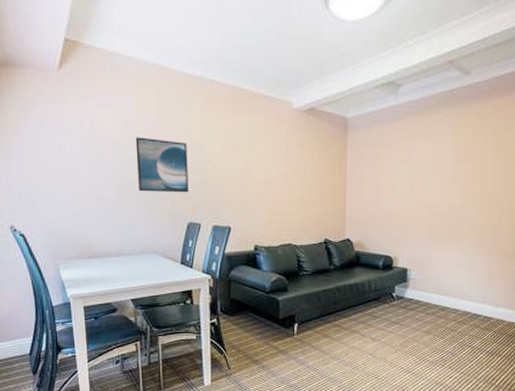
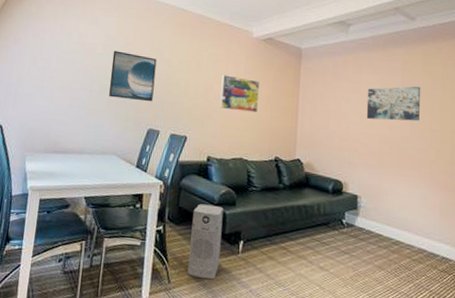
air purifier: none [245,293,276,362] -> present [187,204,224,280]
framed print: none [262,155,303,194] -> present [219,75,259,112]
wall art: none [416,150,473,190] -> present [366,86,421,122]

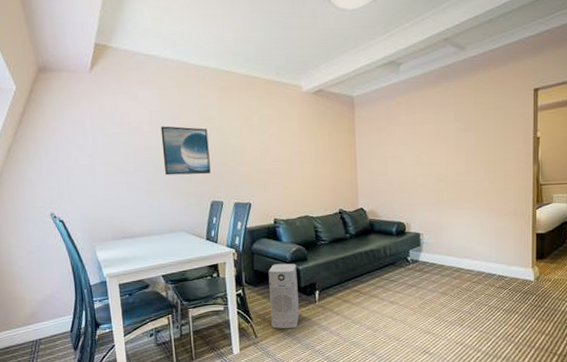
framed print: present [219,75,259,112] -> none [277,135,316,171]
wall art: present [366,86,421,122] -> none [422,119,475,159]

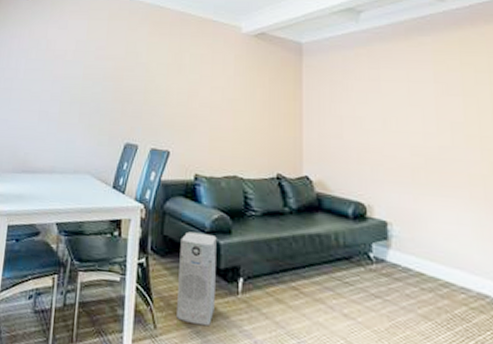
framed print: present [160,126,211,176] -> none [80,56,133,113]

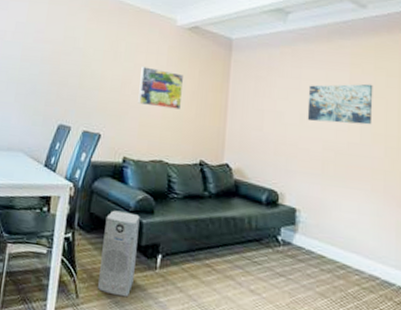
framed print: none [206,78,252,121] -> present [138,66,183,110]
wall art: none [389,81,464,126] -> present [307,84,373,125]

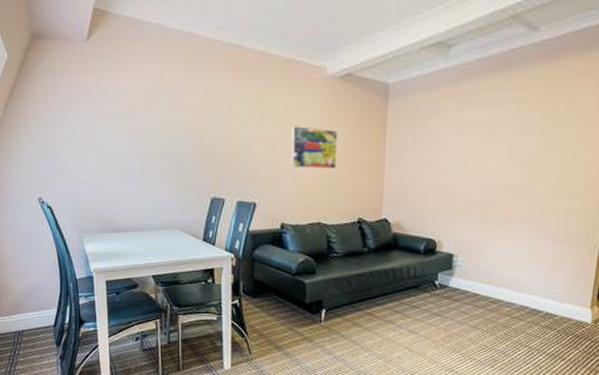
air purifier: present [98,210,140,298] -> none [269,274,302,349]
wall art: present [307,84,373,125] -> none [467,119,539,165]

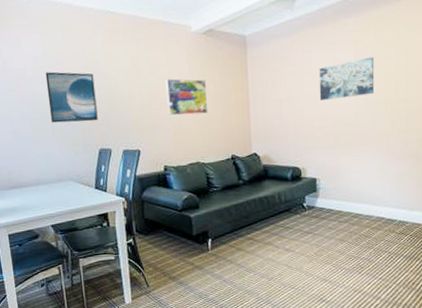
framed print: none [160,108,213,166] -> present [45,71,98,123]
wall art: none [467,119,539,165] -> present [319,56,375,100]

